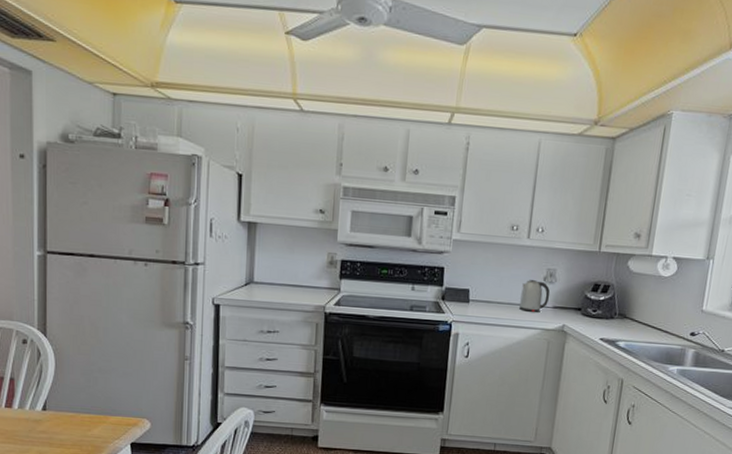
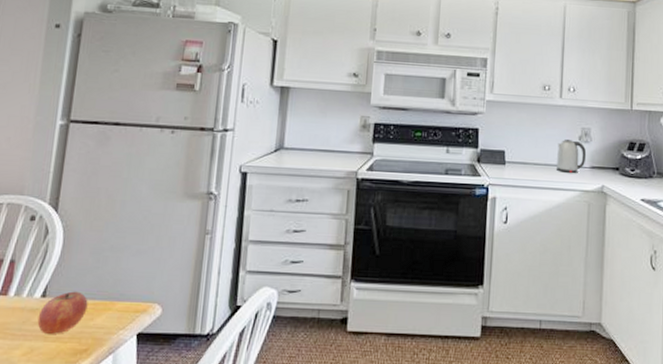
fruit: none [42,406,84,442] -> present [37,291,88,335]

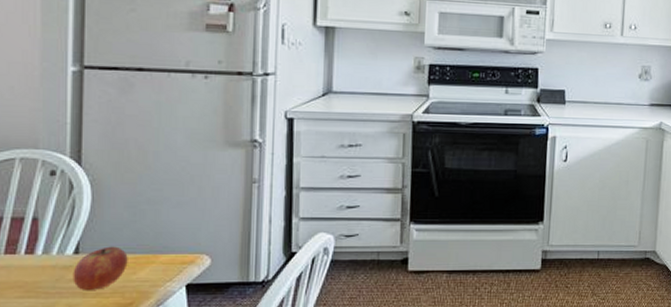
kettle: present [557,140,587,174] -> none [616,78,646,112]

